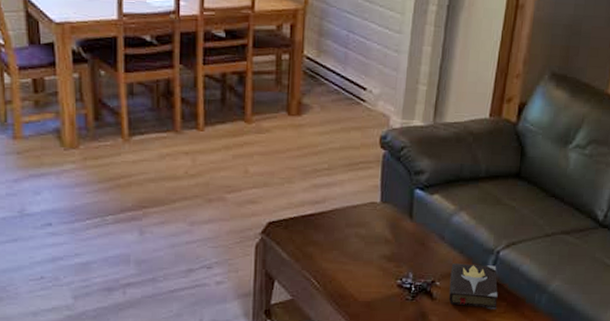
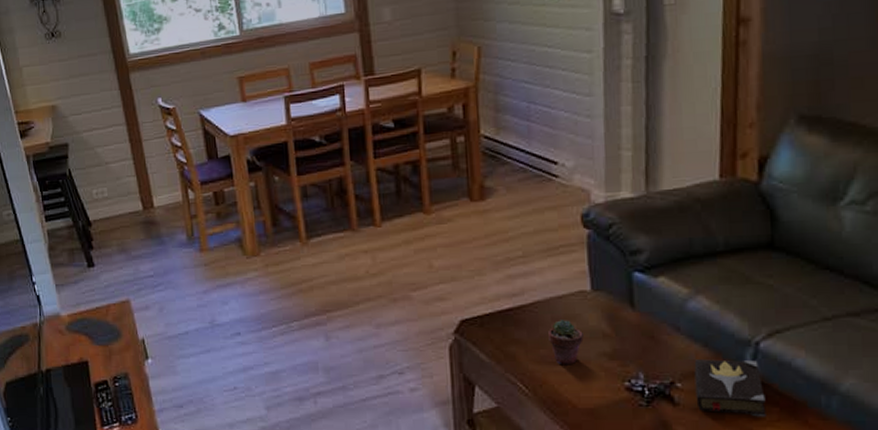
potted succulent: none [341,226,370,265] -> present [548,320,584,365]

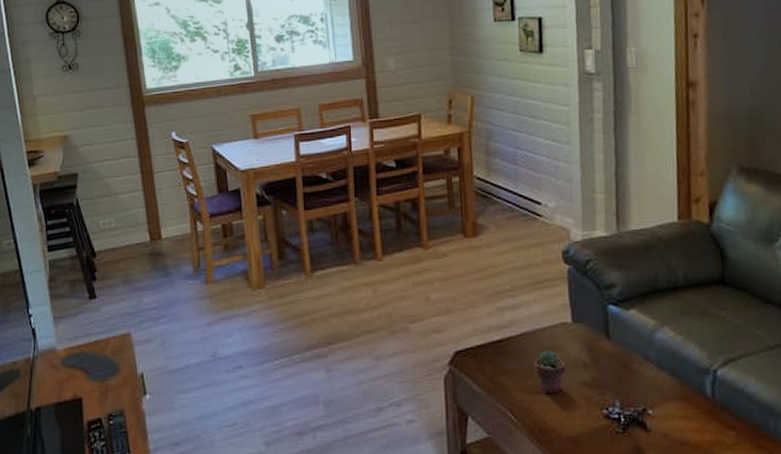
hardback book: present [694,359,766,417] -> none [662,387,726,441]

